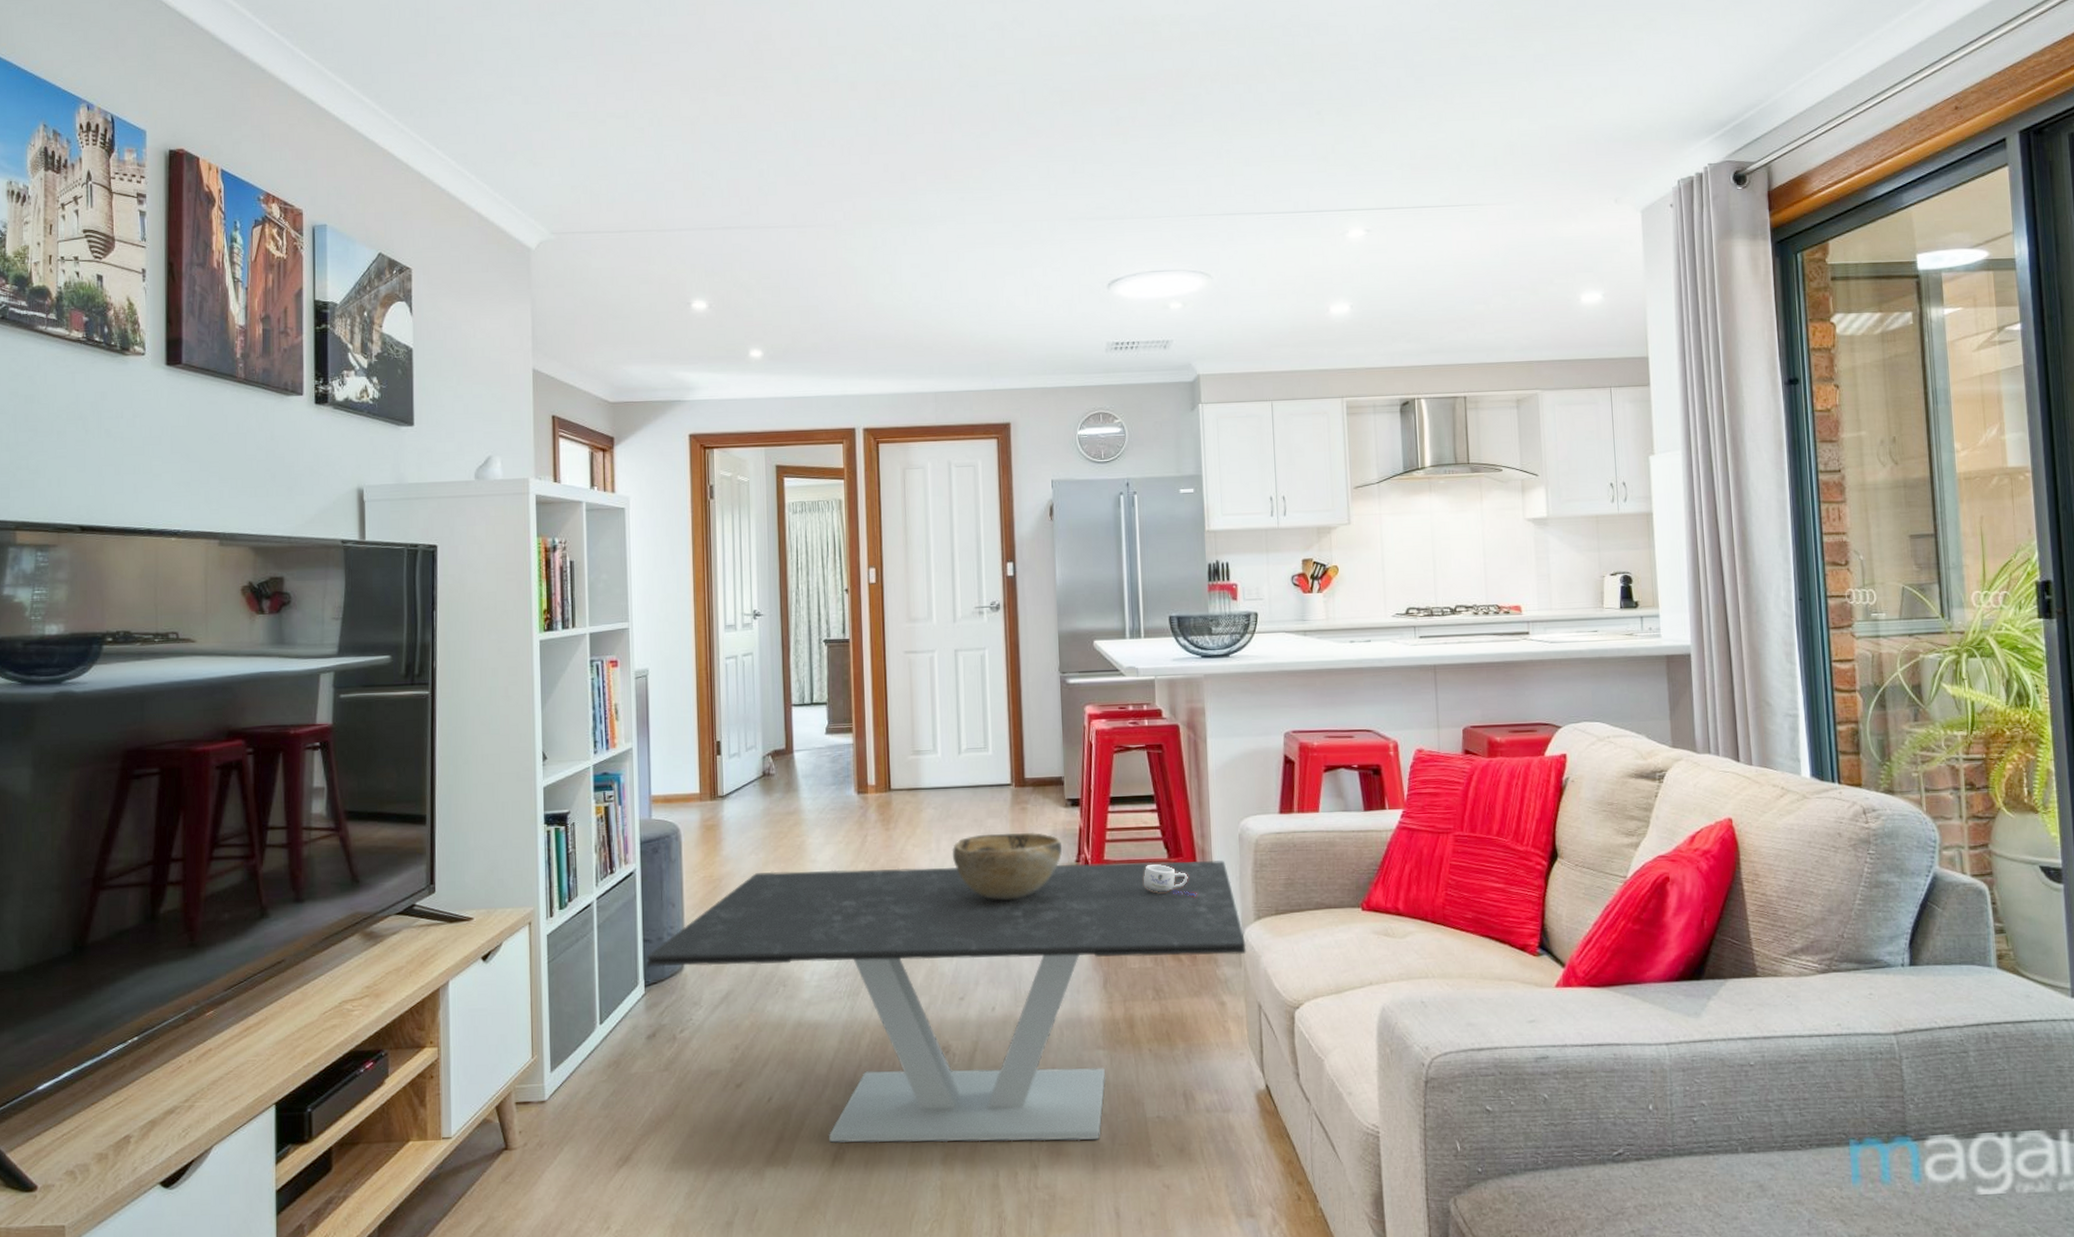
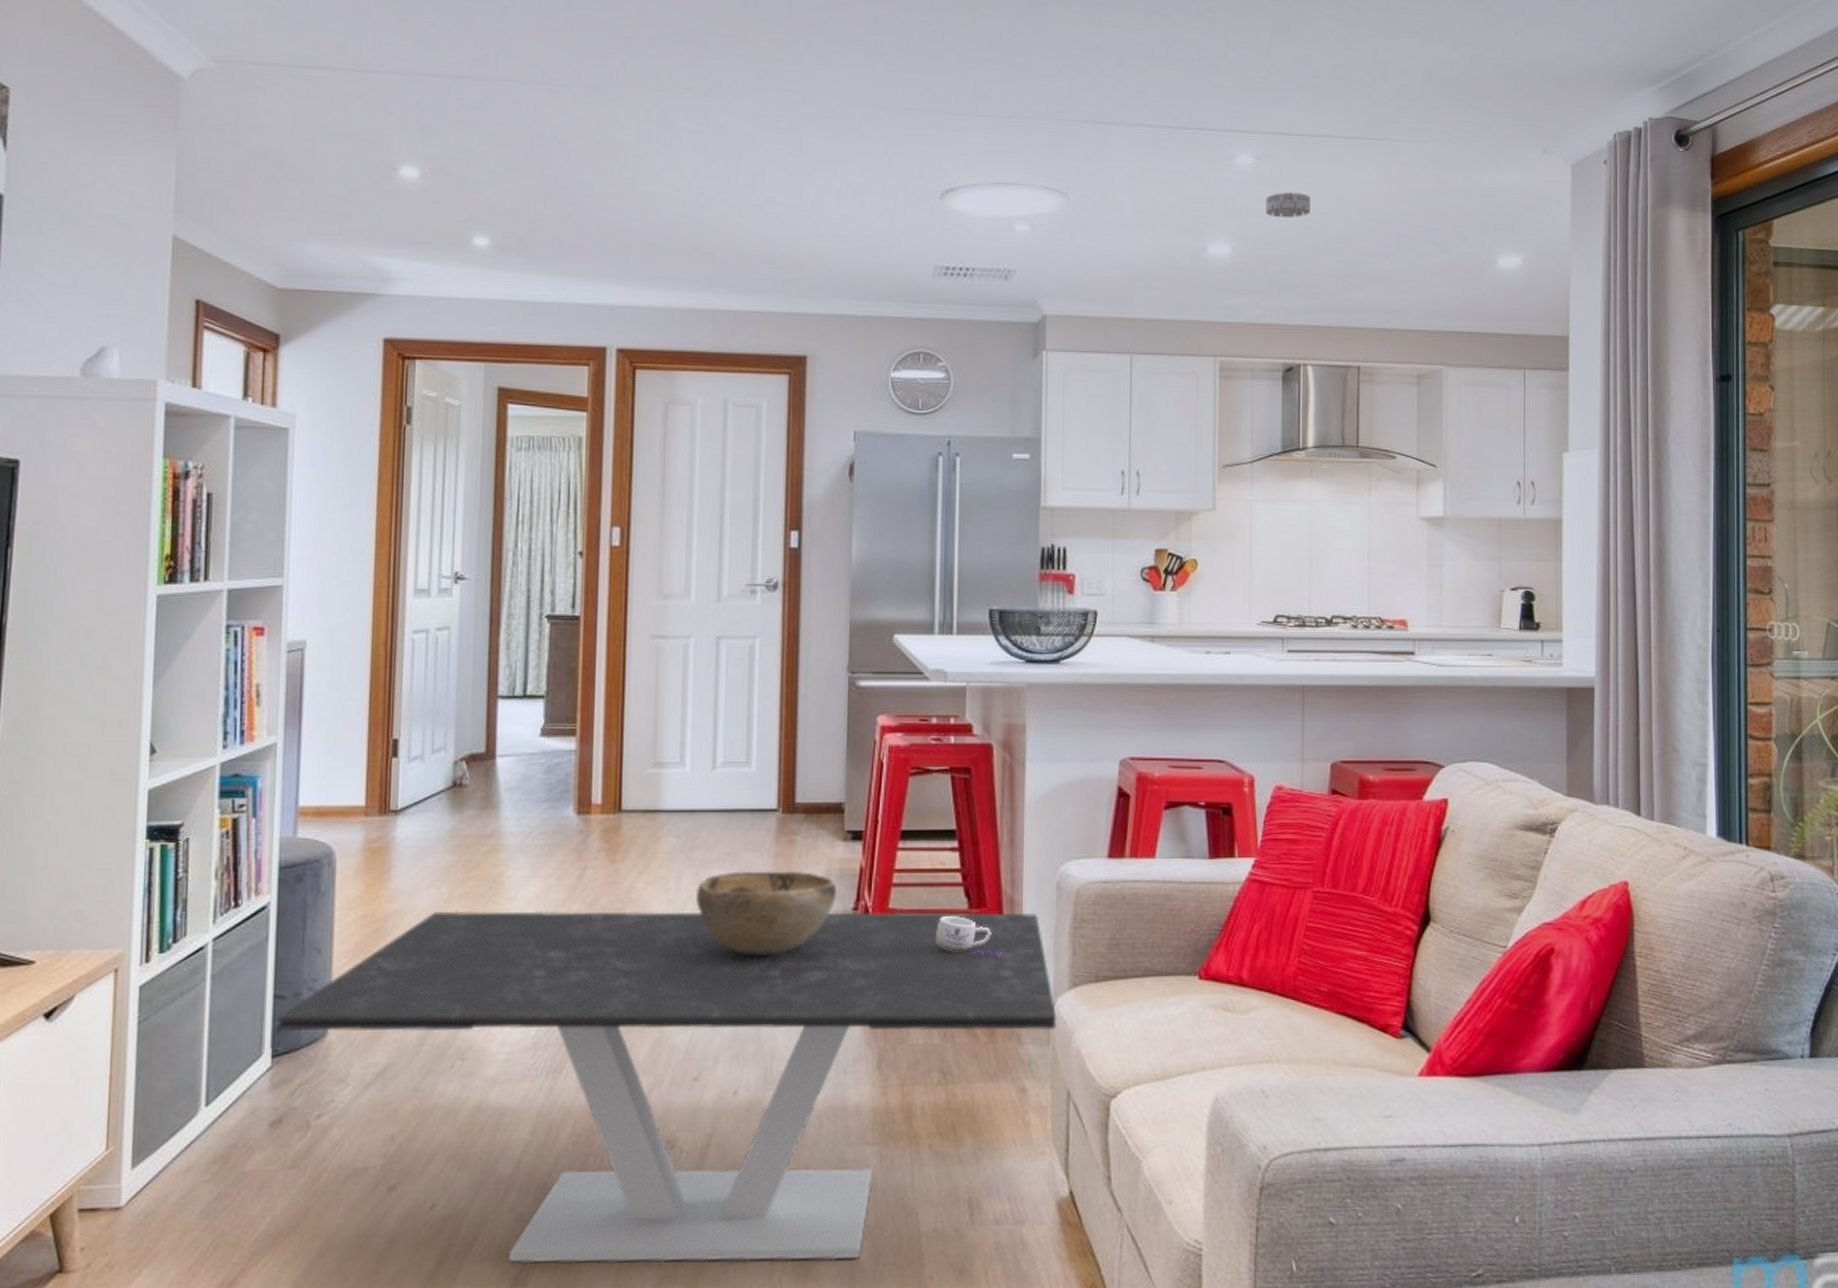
smoke detector: none [1376,256,1415,279] -> present [1265,192,1311,218]

